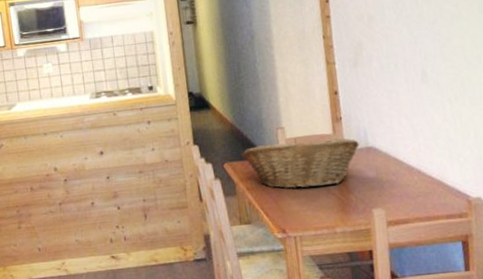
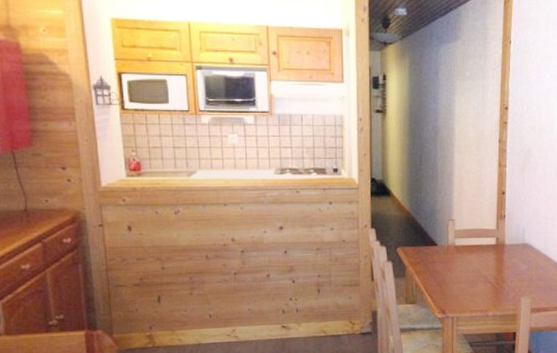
fruit basket: present [241,138,360,189] -> none [414,230,517,276]

